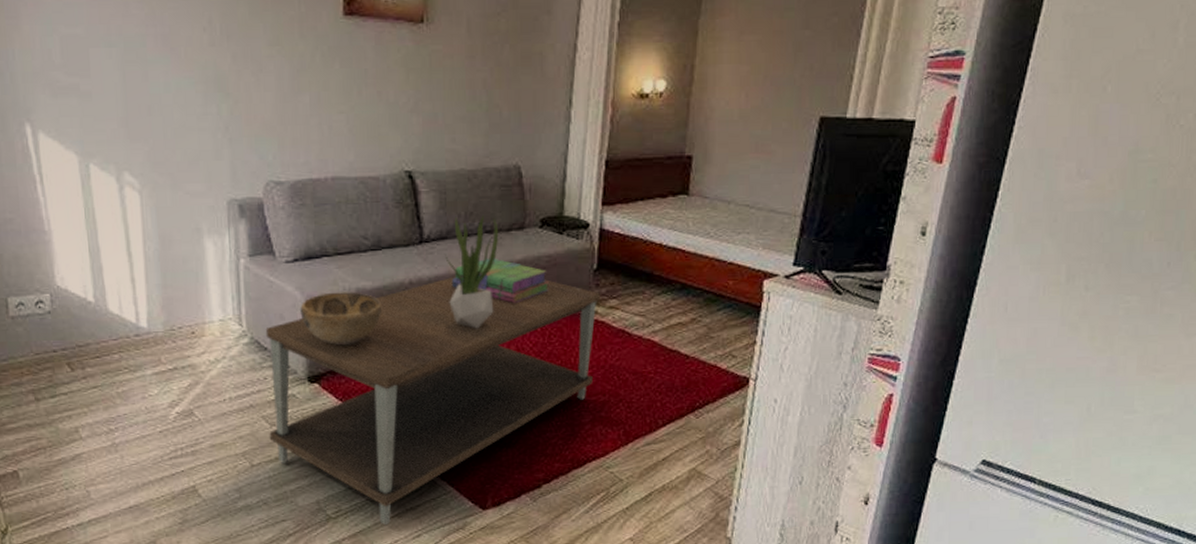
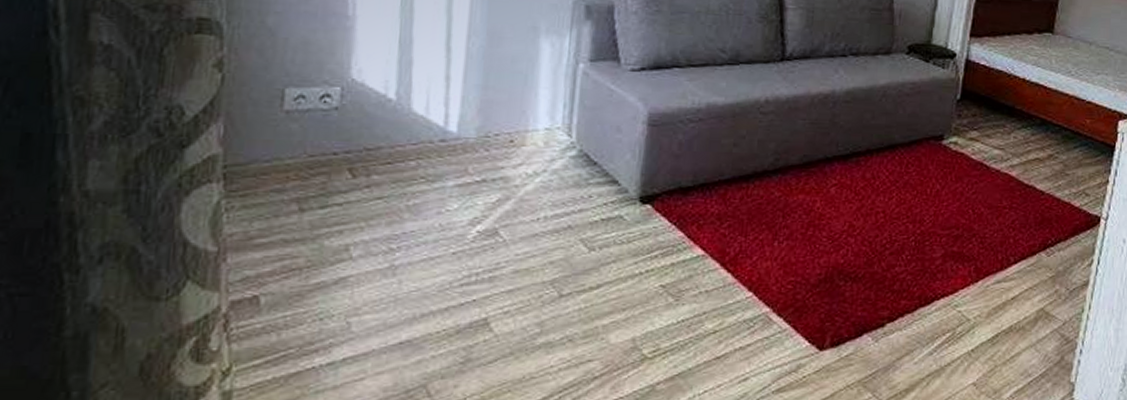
coffee table: present [265,276,600,526] -> none [585,97,961,368]
decorative bowl: present [300,292,381,345] -> none [640,106,732,163]
potted plant: present [445,216,499,329] -> none [805,36,865,154]
stack of books: present [451,258,549,303] -> none [810,81,911,129]

